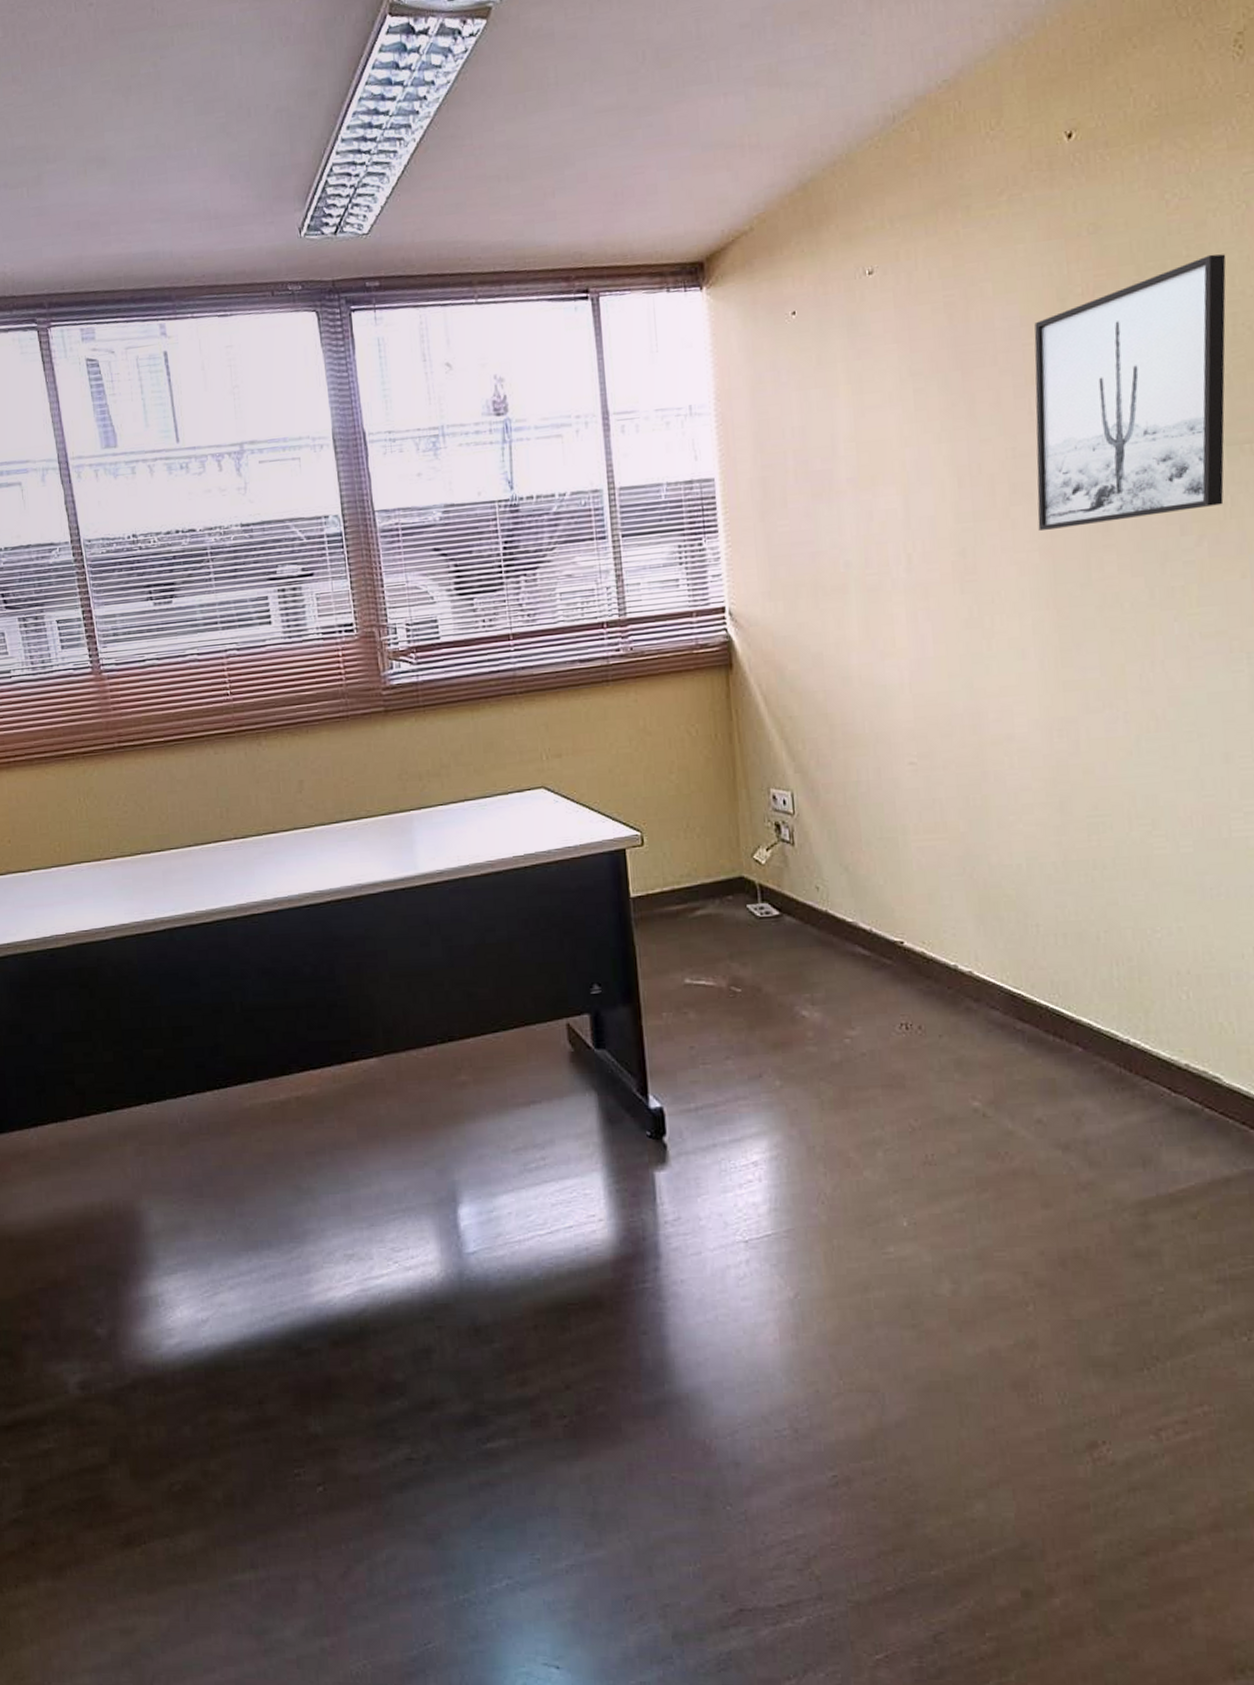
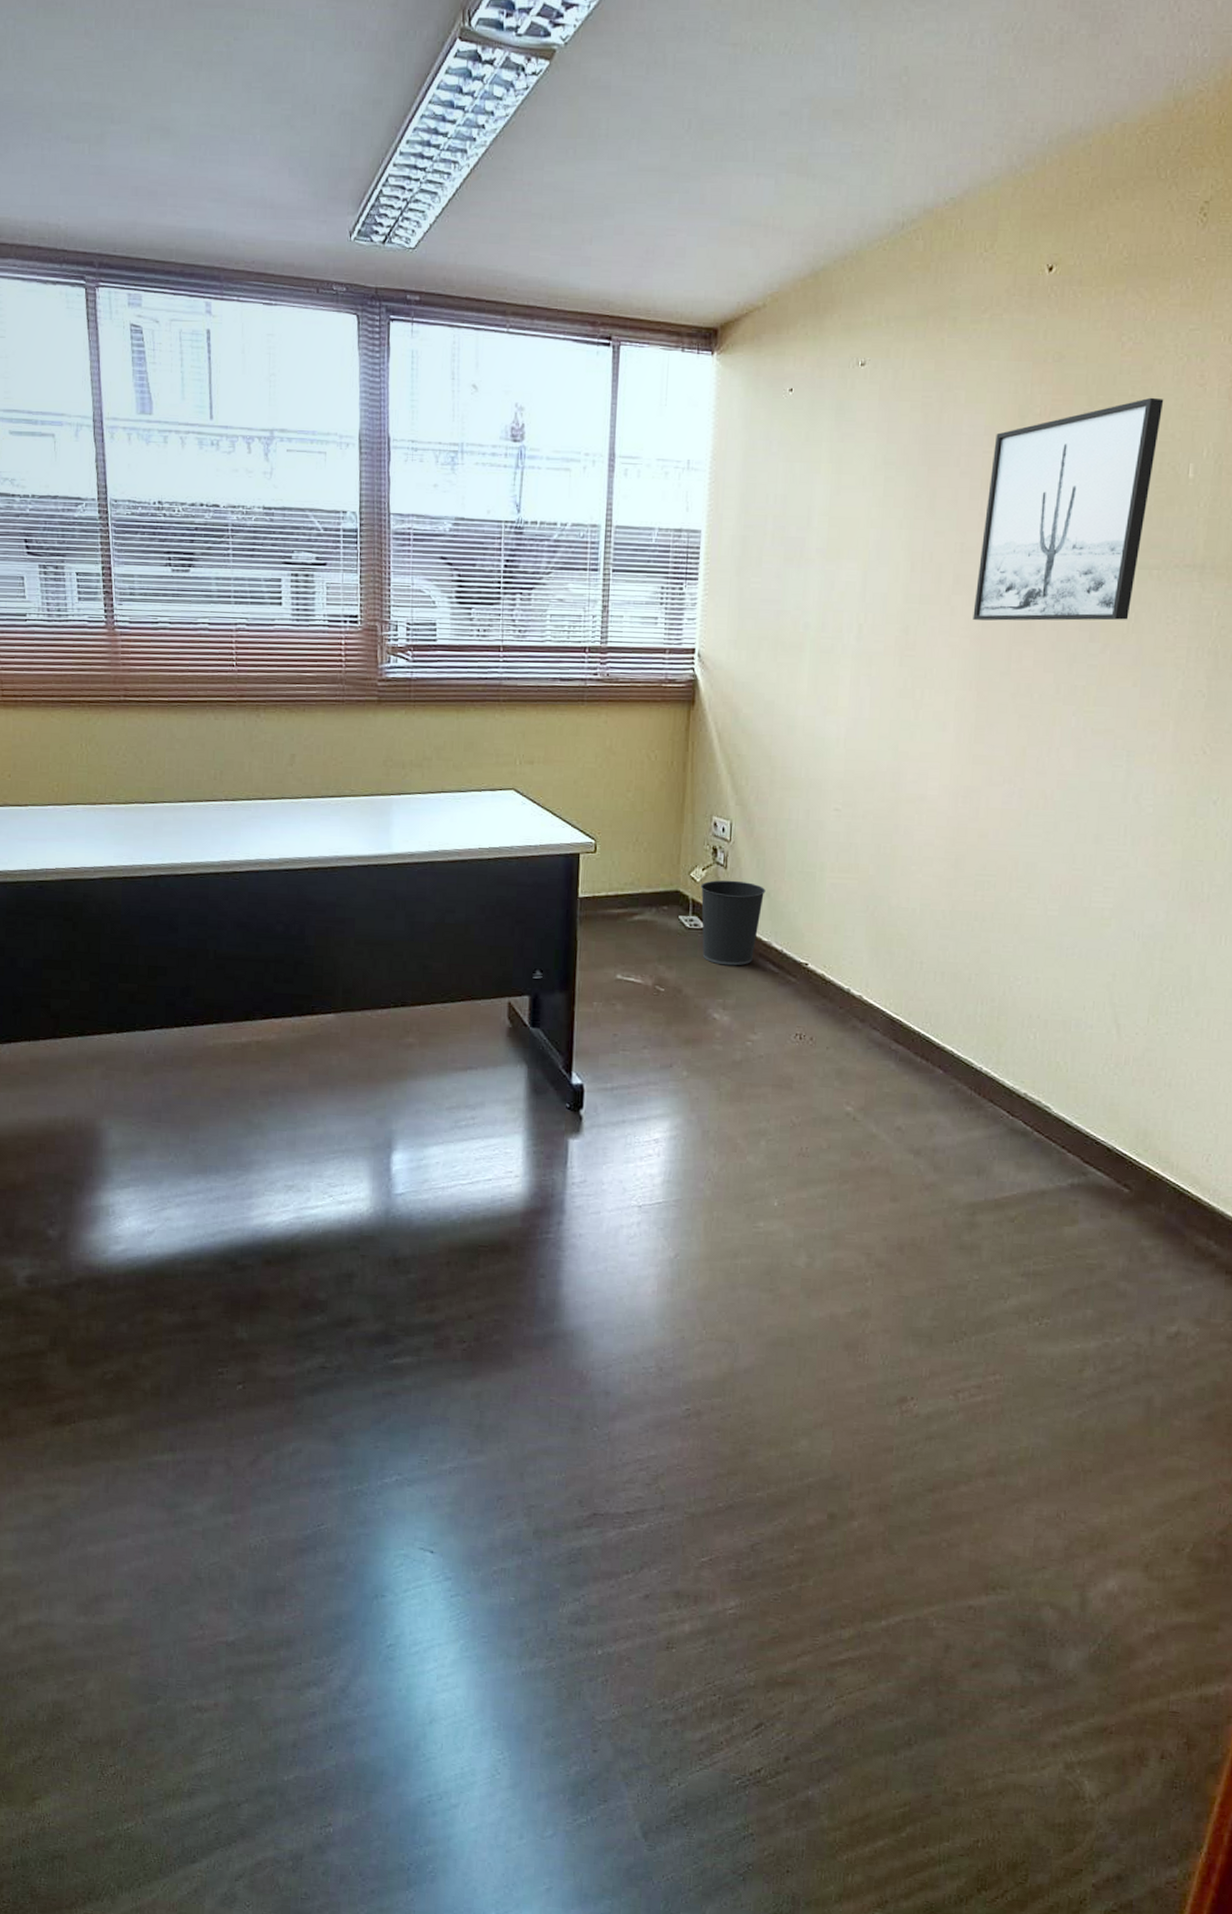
wastebasket: none [766,857,843,955] -> present [700,880,766,966]

